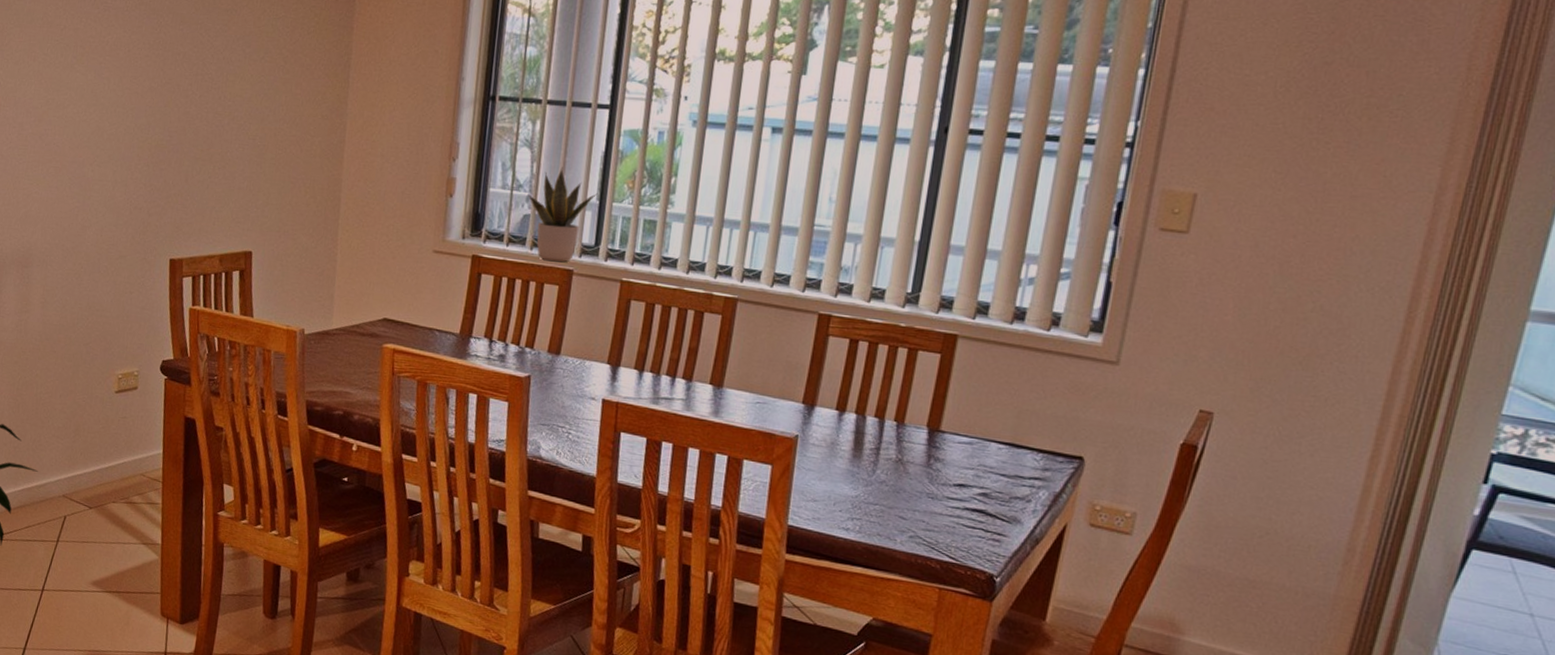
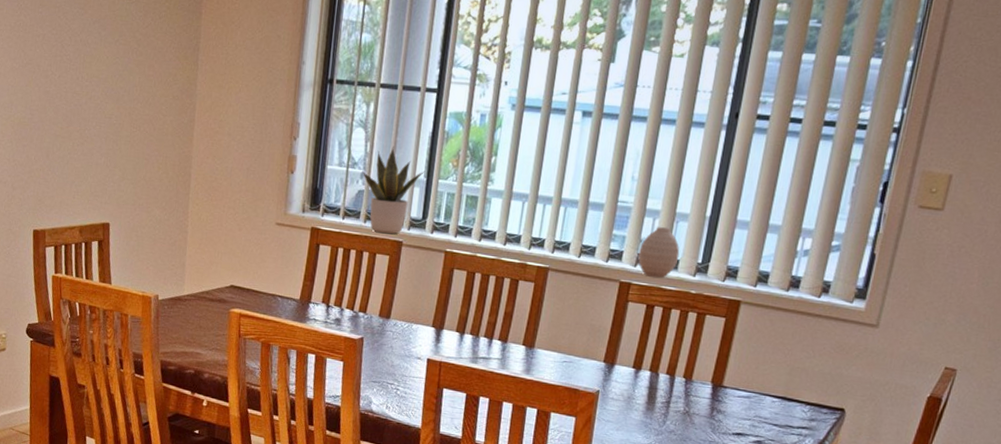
vase: none [839,252,886,311] -> present [638,226,680,279]

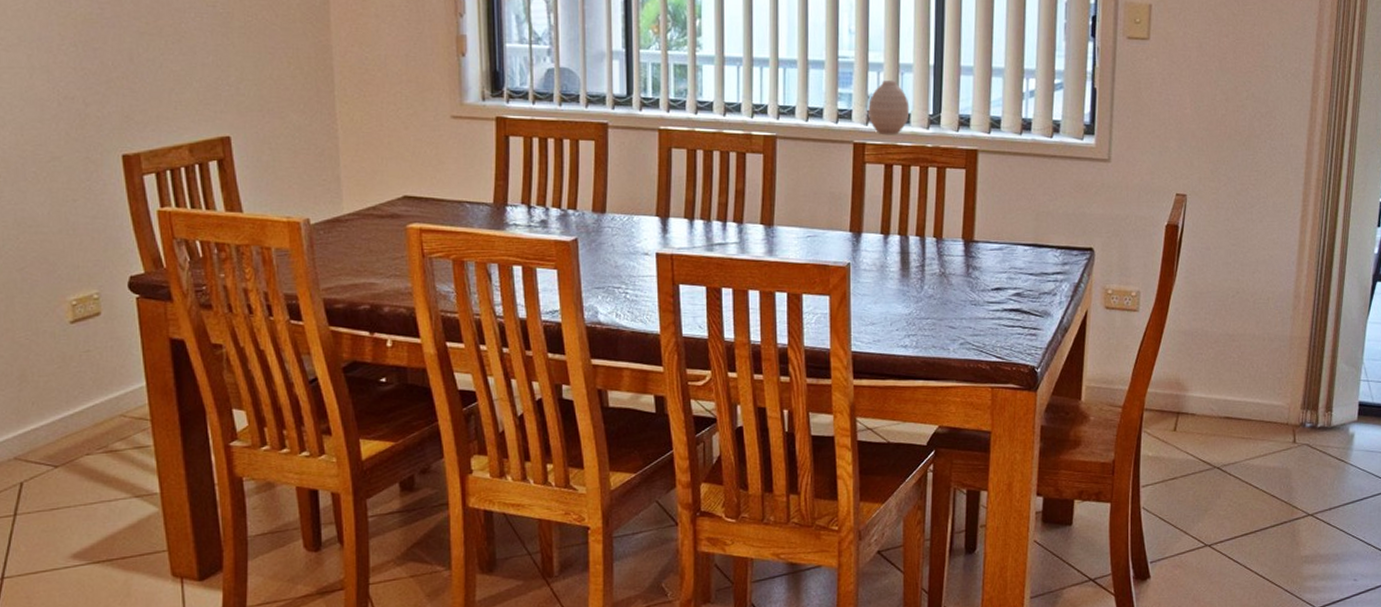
potted plant: present [362,145,426,234] -> none [548,15,623,116]

